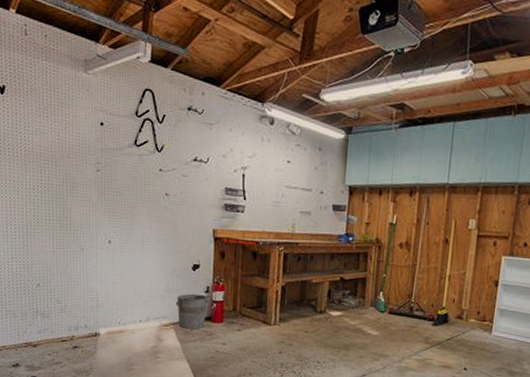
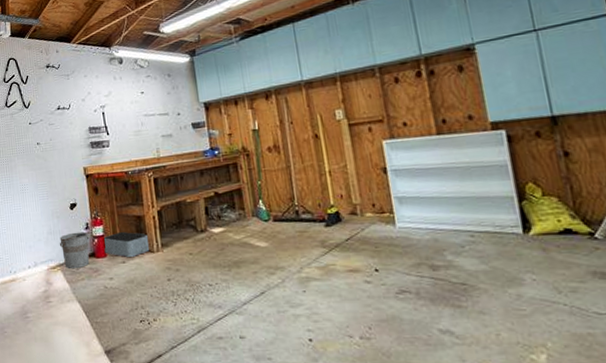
storage bin: none [222,301,268,326] -> present [104,232,150,257]

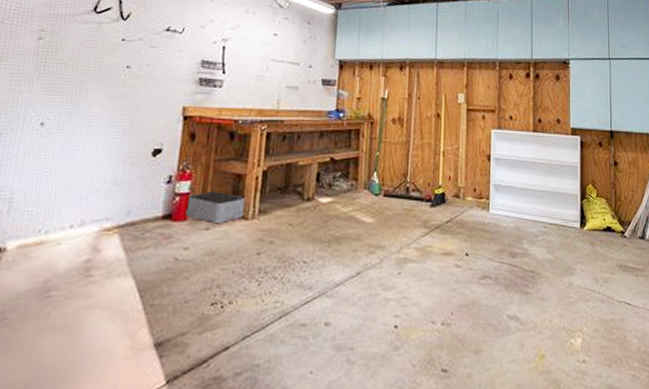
bucket: present [59,231,90,269] -> none [124,185,172,234]

